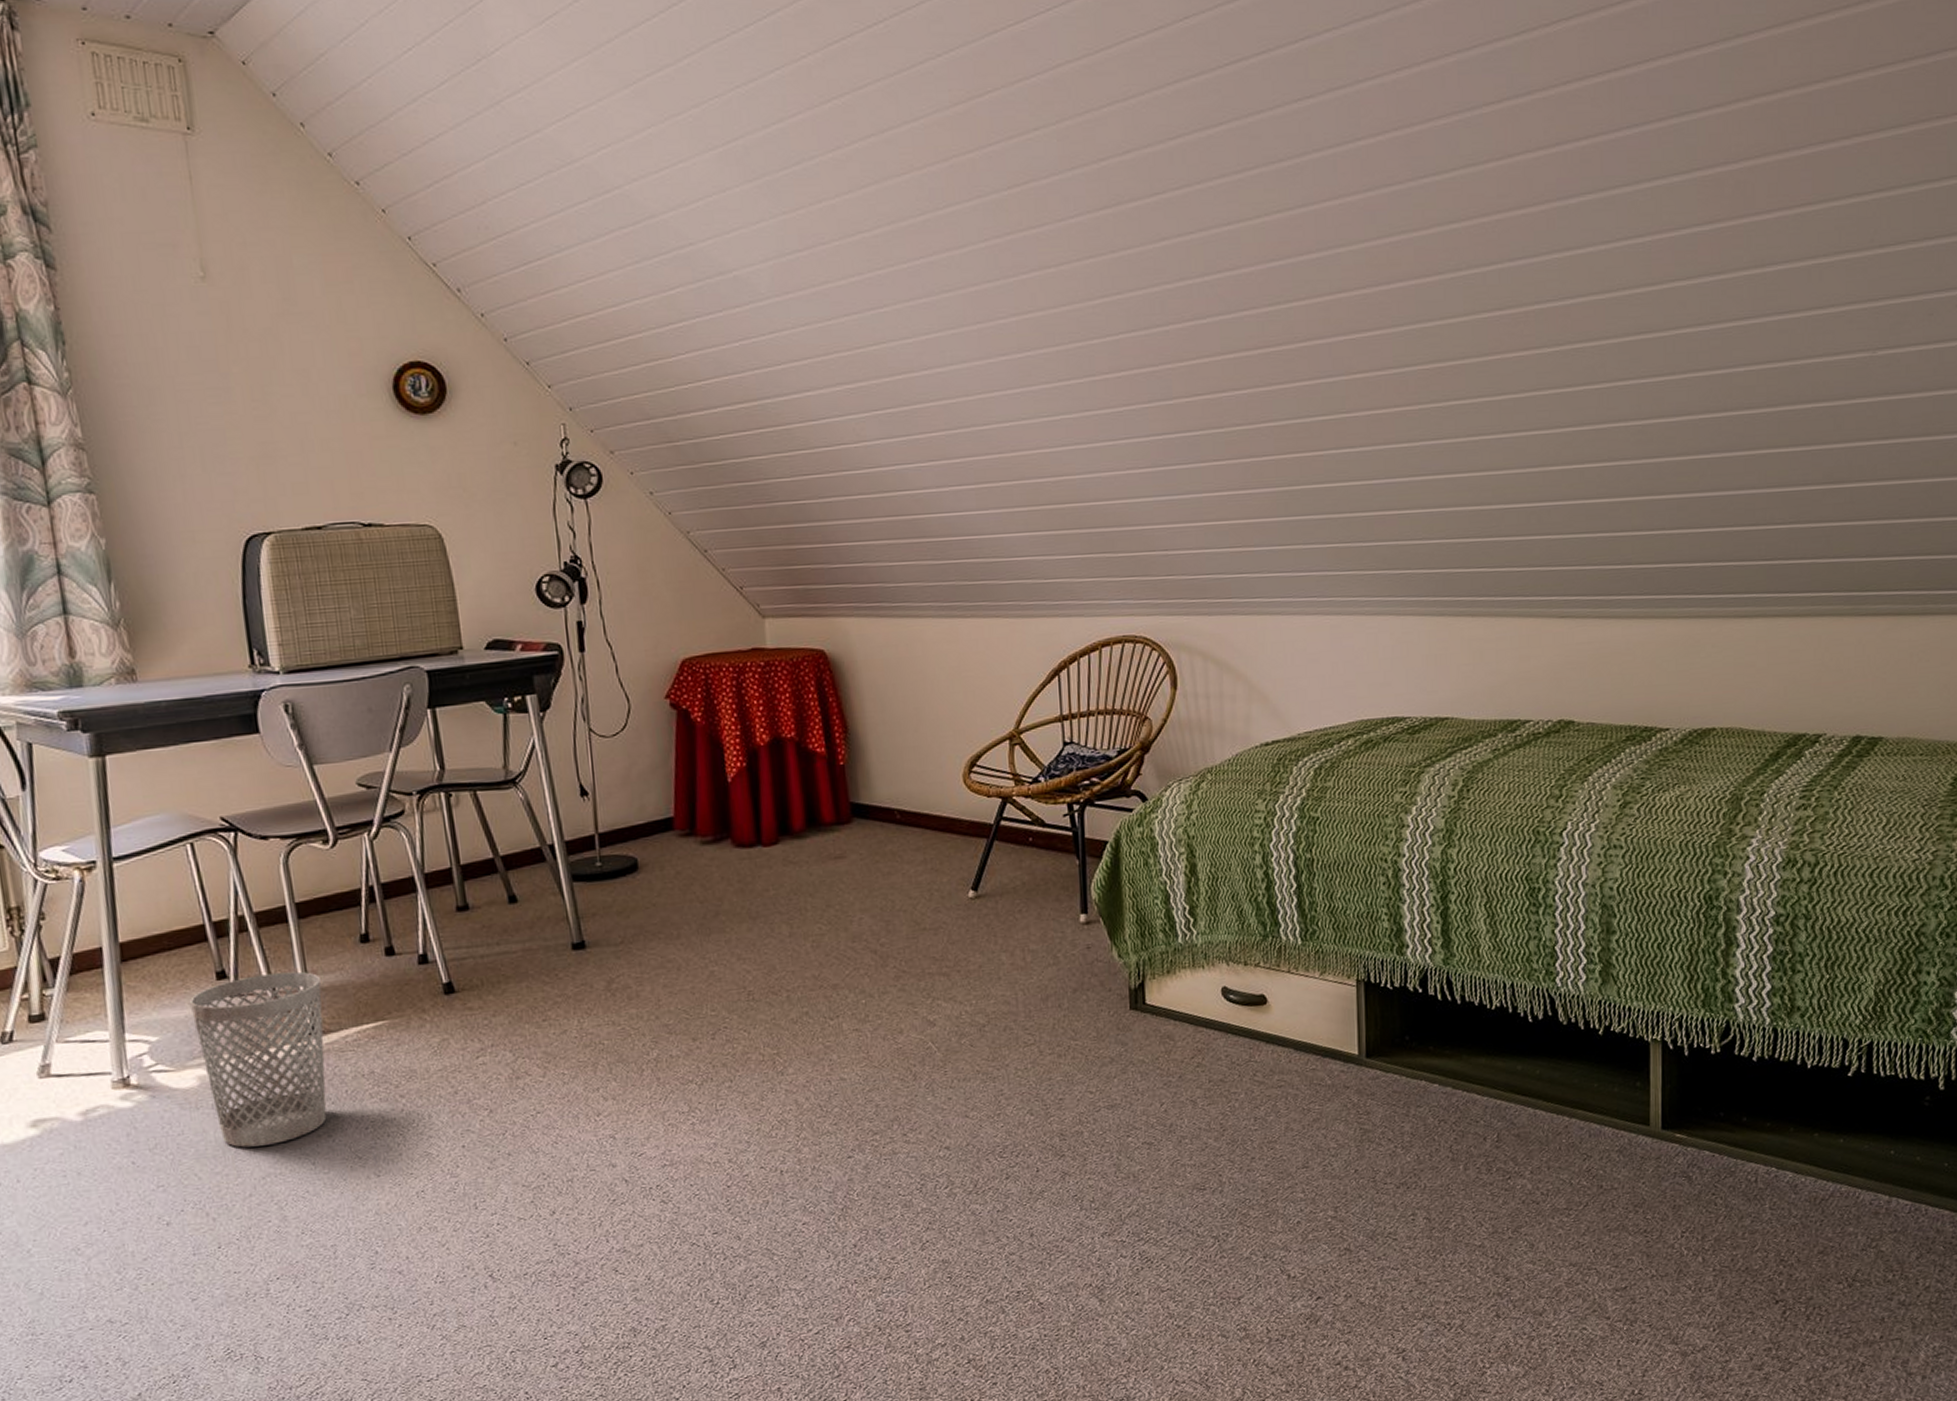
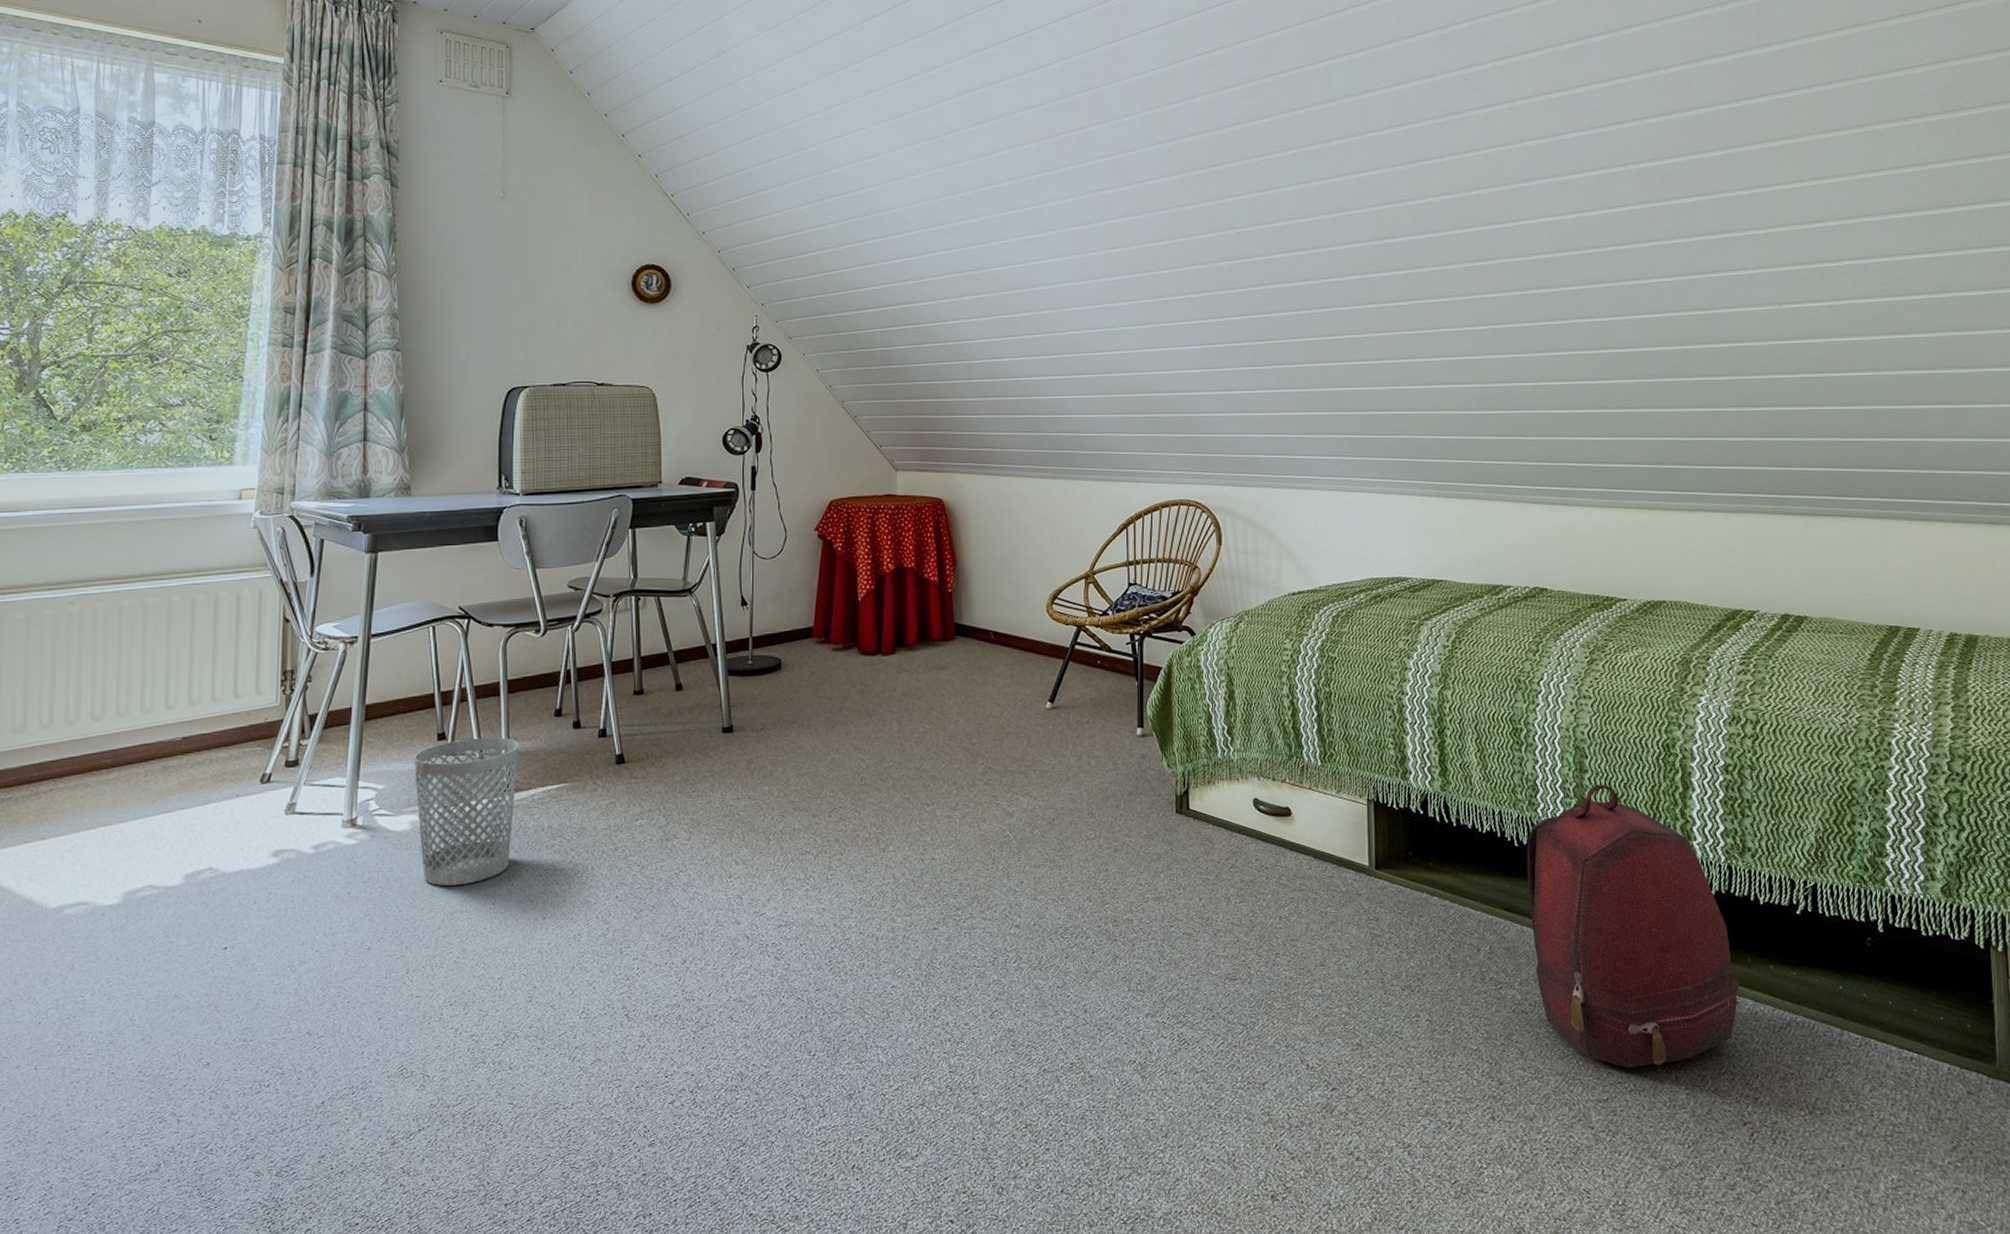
backpack: none [1541,945,1779,1253] -> present [1526,784,1740,1068]

